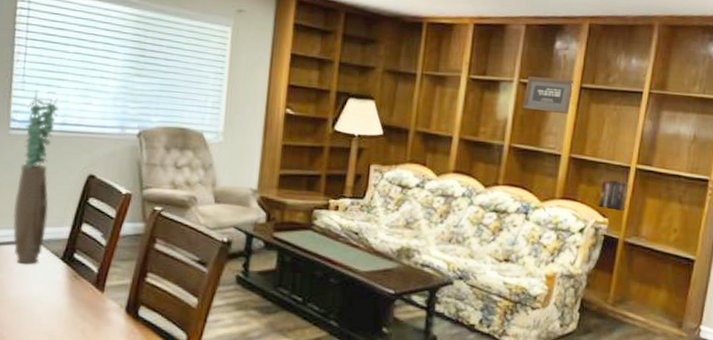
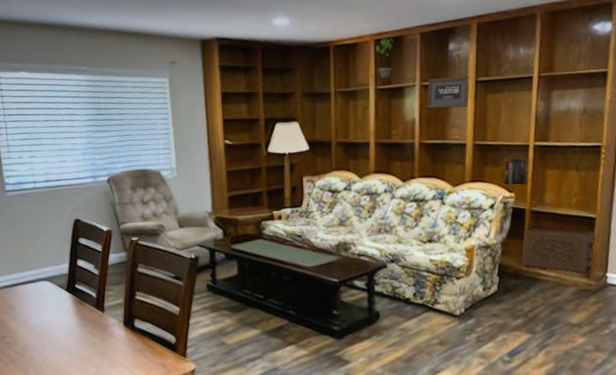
vase: present [12,93,59,264] -> none [15,159,50,298]
potted plant: none [474,23,495,69] -> present [375,37,394,80]
decorative box: none [608,259,692,322] -> present [522,225,595,273]

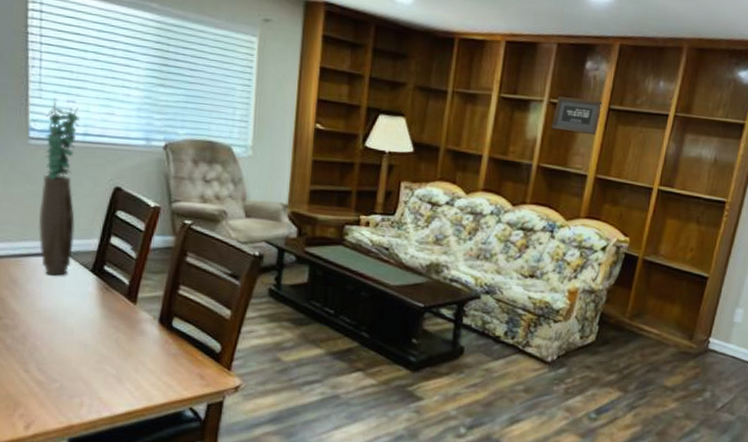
vase: none [15,159,50,298] -> present [37,101,80,276]
potted plant: present [375,37,394,80] -> none [505,41,527,88]
books: present [504,158,531,185] -> none [621,200,652,230]
decorative box: present [522,225,595,273] -> none [625,276,705,334]

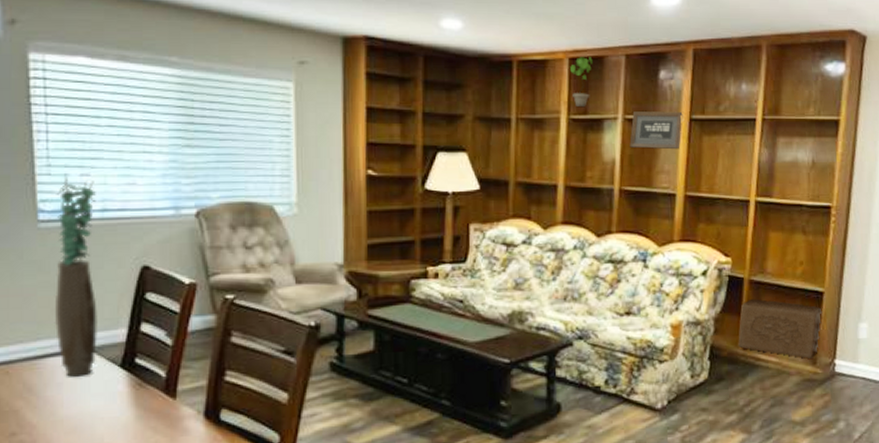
potted plant: none [505,41,527,88] -> present [570,57,593,108]
decorative box: none [625,276,705,334] -> present [738,298,823,359]

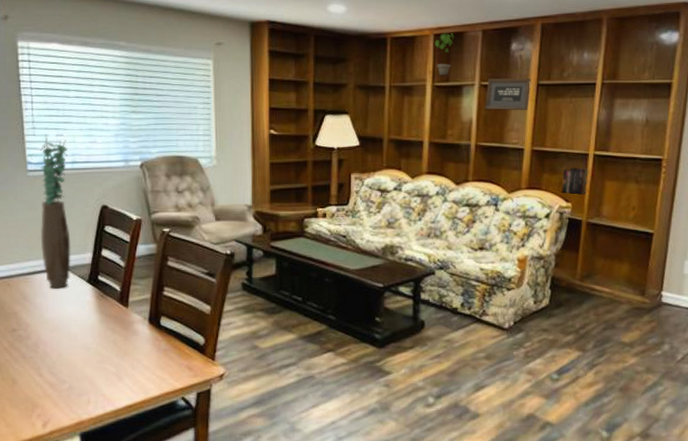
books: none [720,215,751,248] -> present [562,166,590,195]
decorative box: present [738,298,823,359] -> none [576,238,652,290]

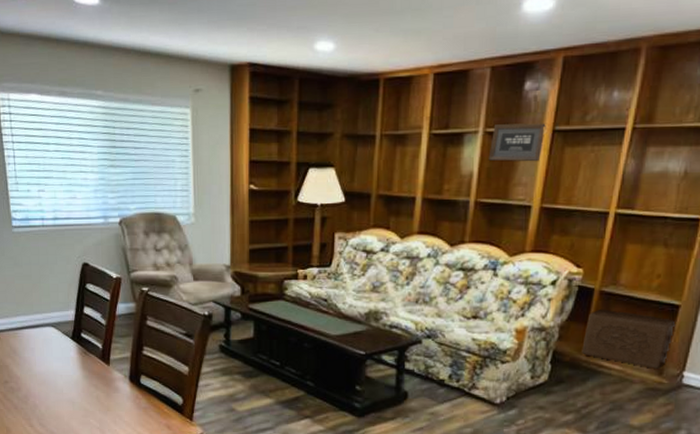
vase: present [39,137,71,289] -> none [23,192,56,344]
potted plant: present [435,33,454,76] -> none [434,71,457,123]
books: present [562,166,590,195] -> none [573,227,608,260]
decorative box: none [576,238,652,290] -> present [581,309,676,369]

